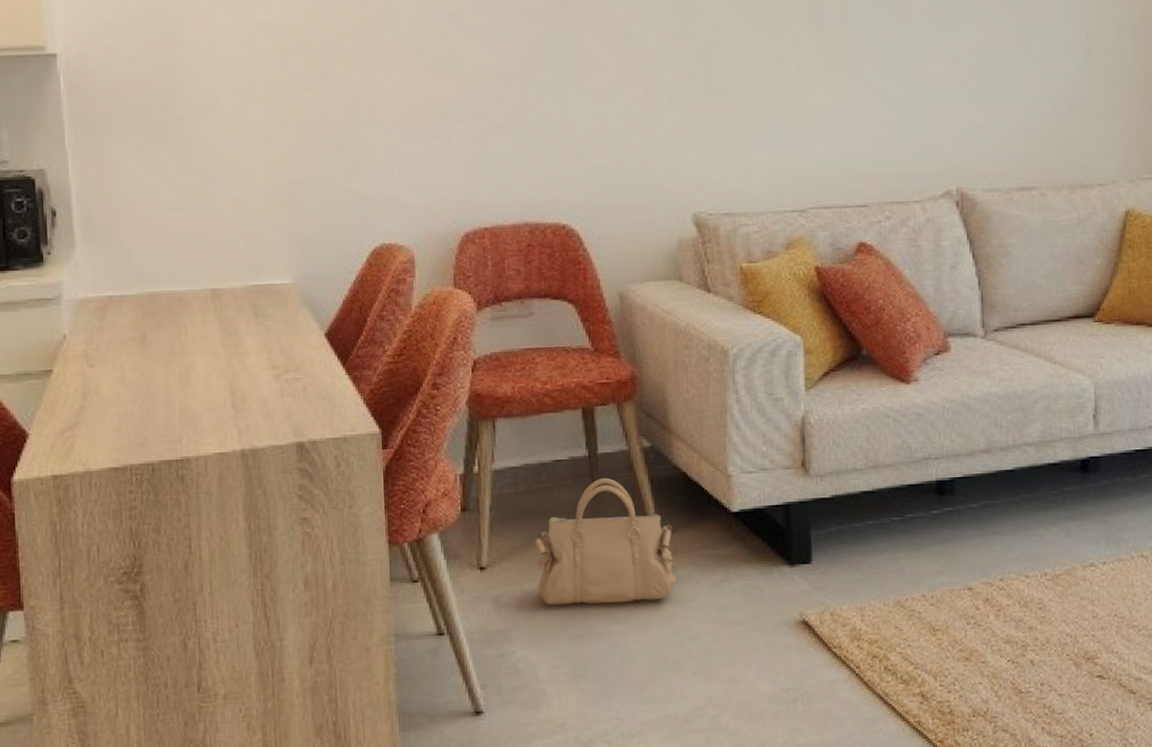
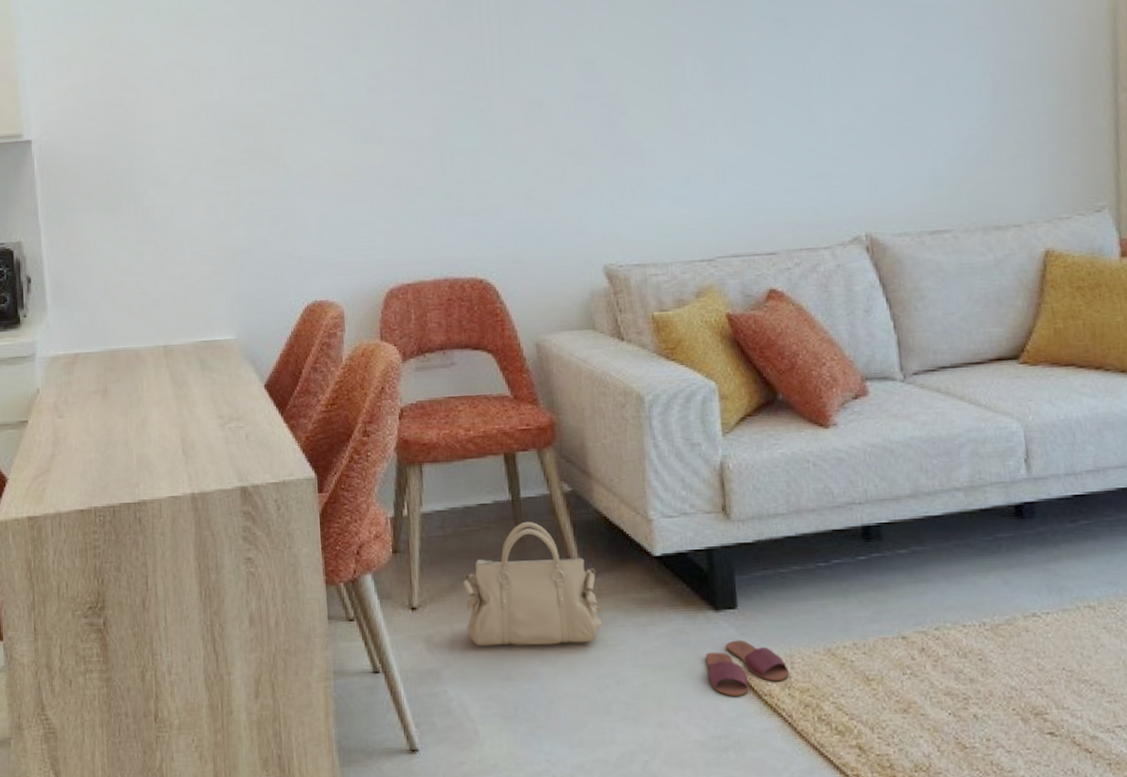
slippers: none [778,594,859,649] -> present [705,640,789,696]

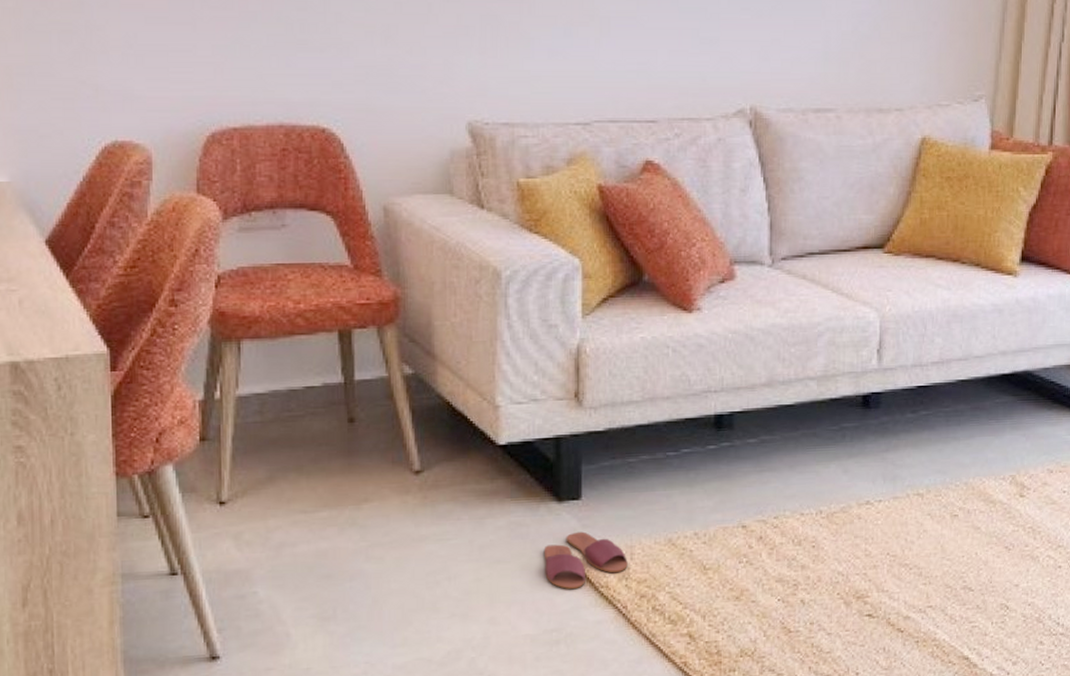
shoulder bag: present [462,521,603,646] -> none [281,406,437,543]

